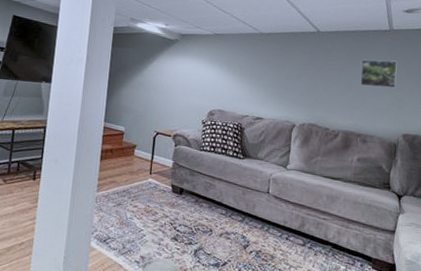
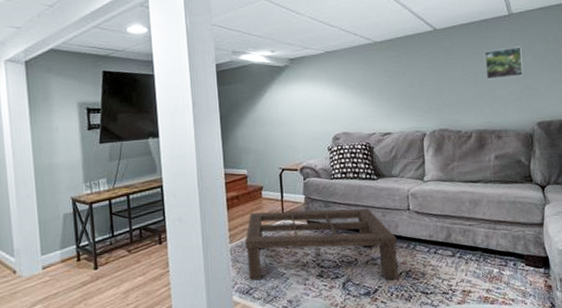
coffee table: none [109,167,253,258] -> present [244,208,398,281]

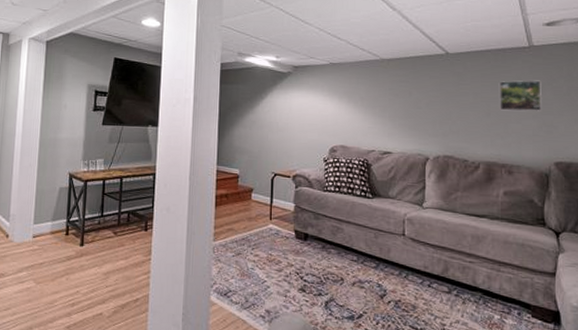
coffee table: present [244,208,398,281] -> none [228,213,388,309]

